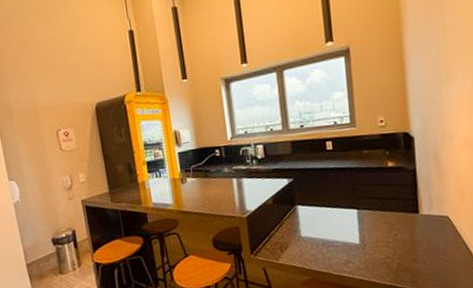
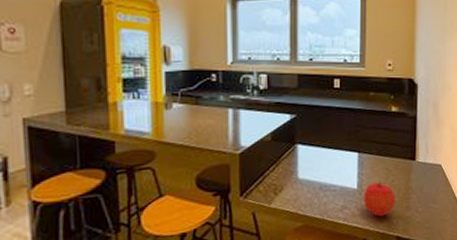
fruit: none [366,236,401,270] -> present [363,182,395,217]

